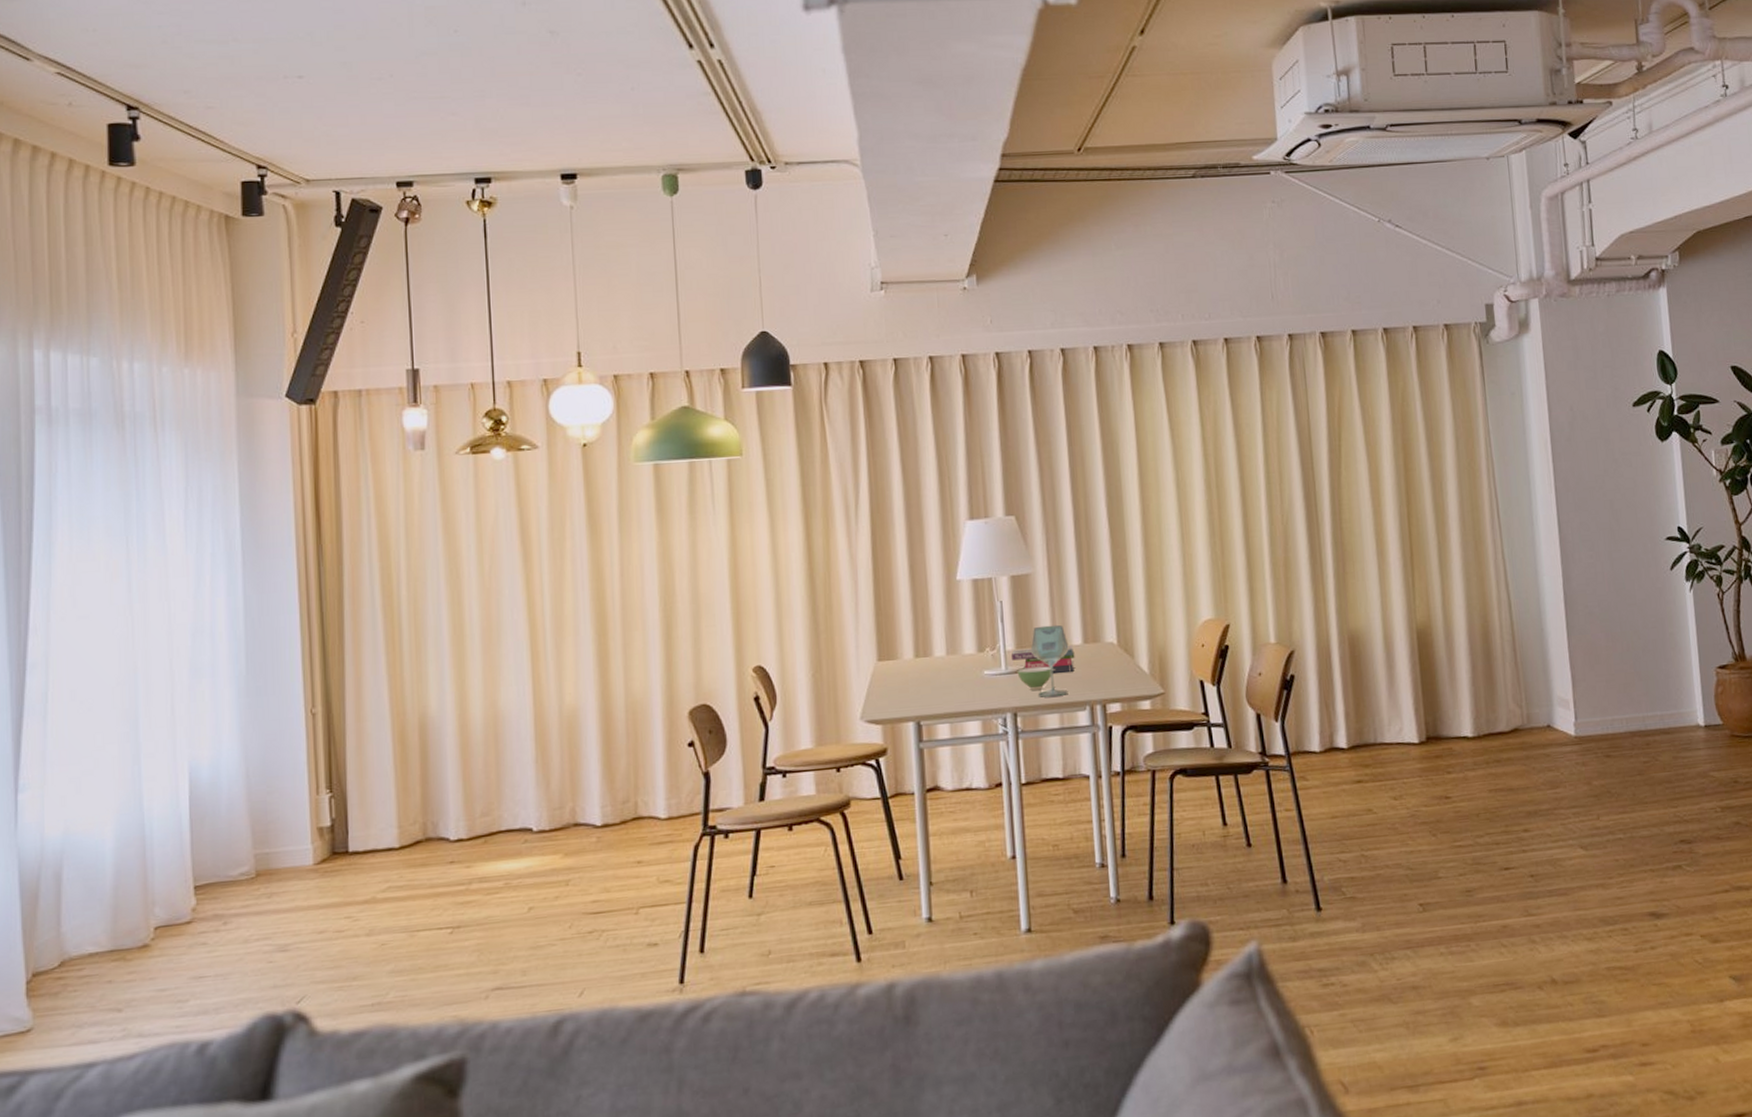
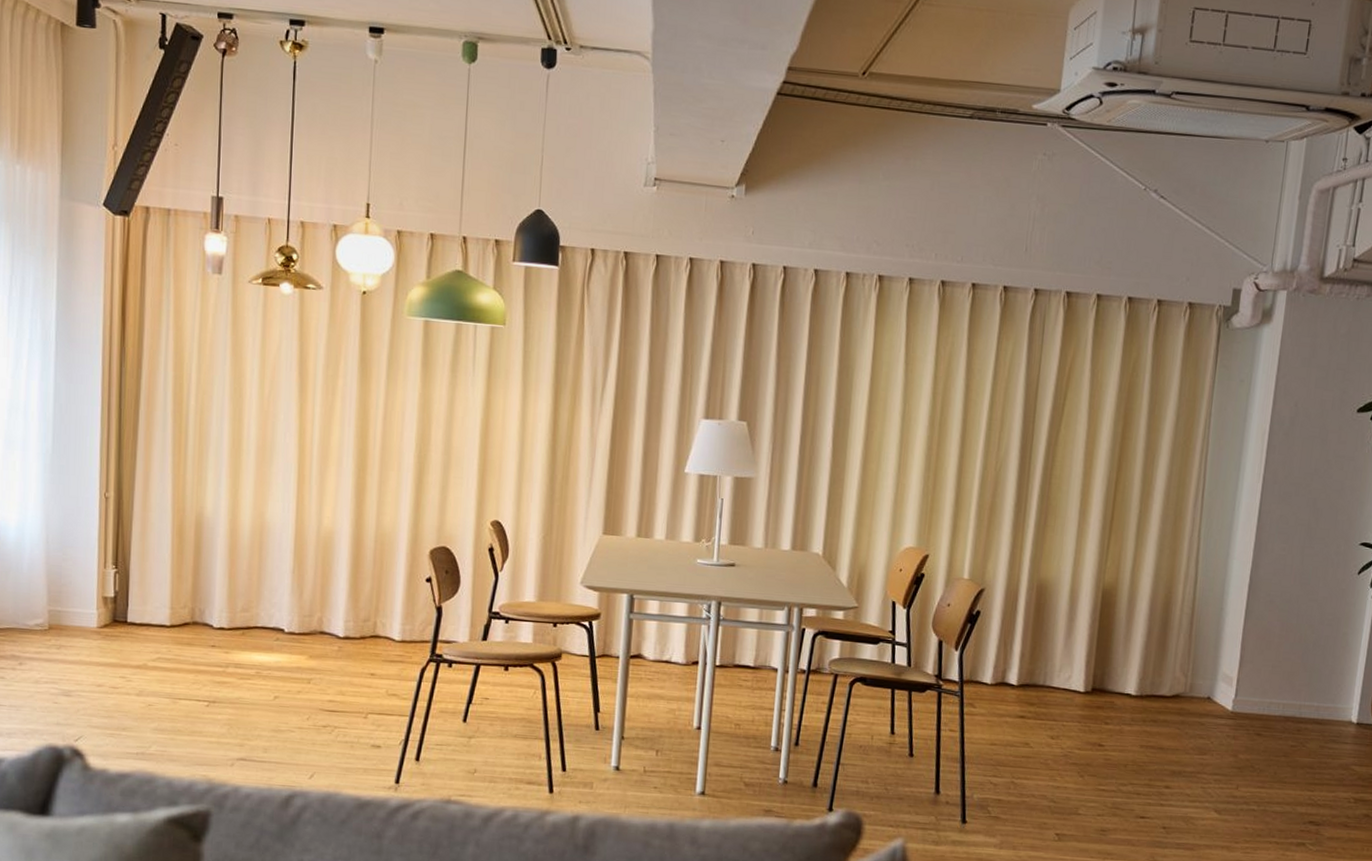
books: present [1011,645,1075,673] -> none [724,545,782,574]
bowl: present [1017,666,1053,690] -> none [727,562,760,585]
wine glass: present [1030,624,1069,697] -> none [742,527,778,594]

